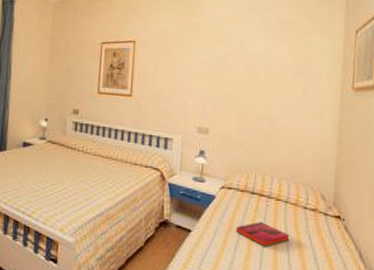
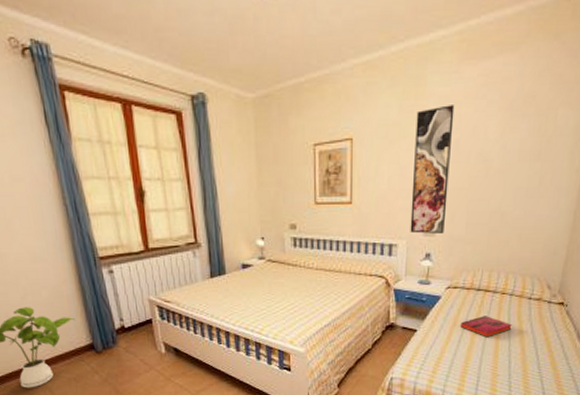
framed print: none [185,23,224,133] -> present [410,105,455,234]

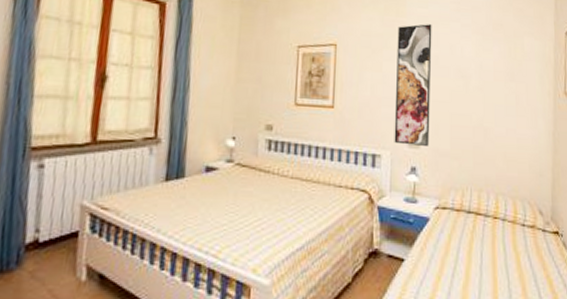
hardback book: present [461,316,512,338] -> none [453,244,509,272]

